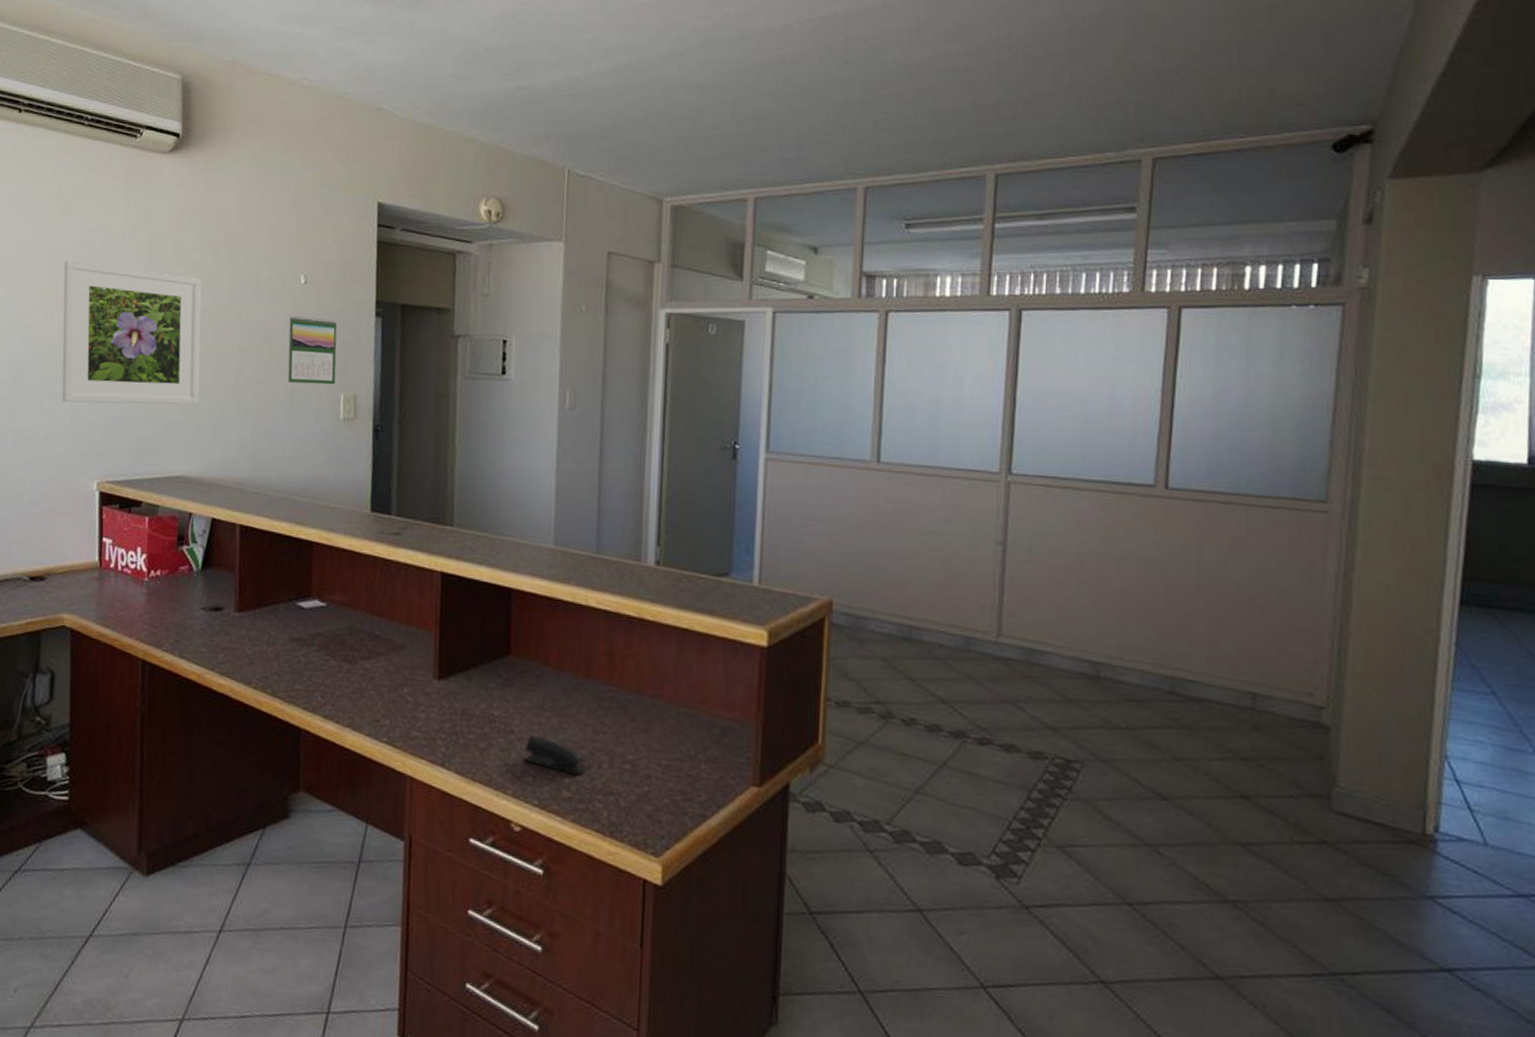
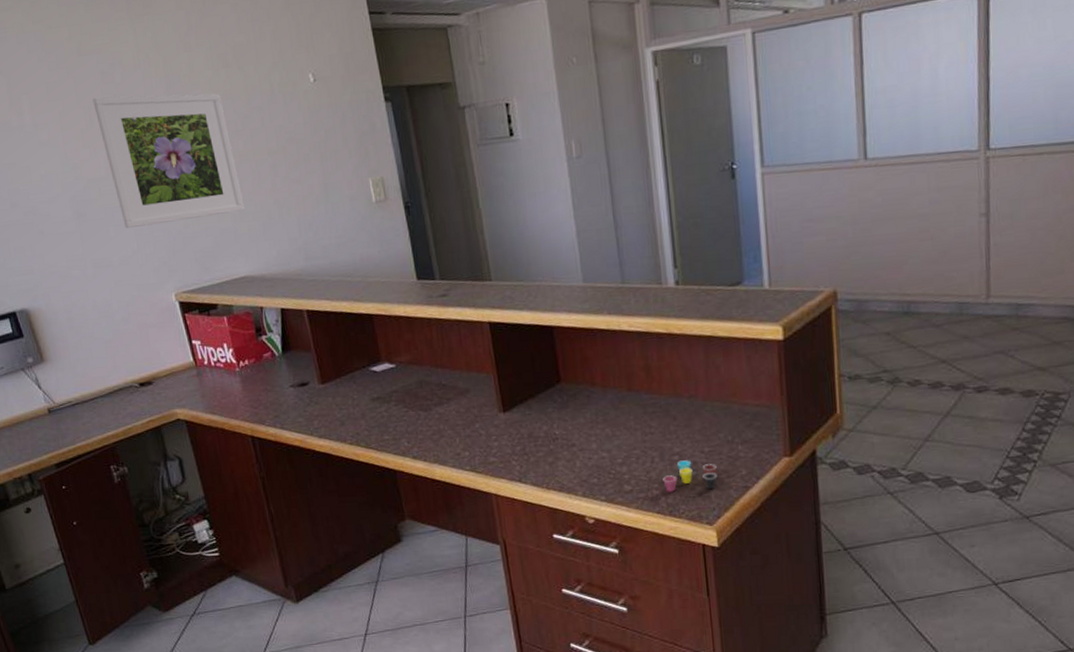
calendar: present [287,316,338,385] -> none [307,111,362,177]
stapler: present [525,734,585,775] -> none [587,444,641,471]
cup: none [608,771,673,813] -> present [663,460,718,492]

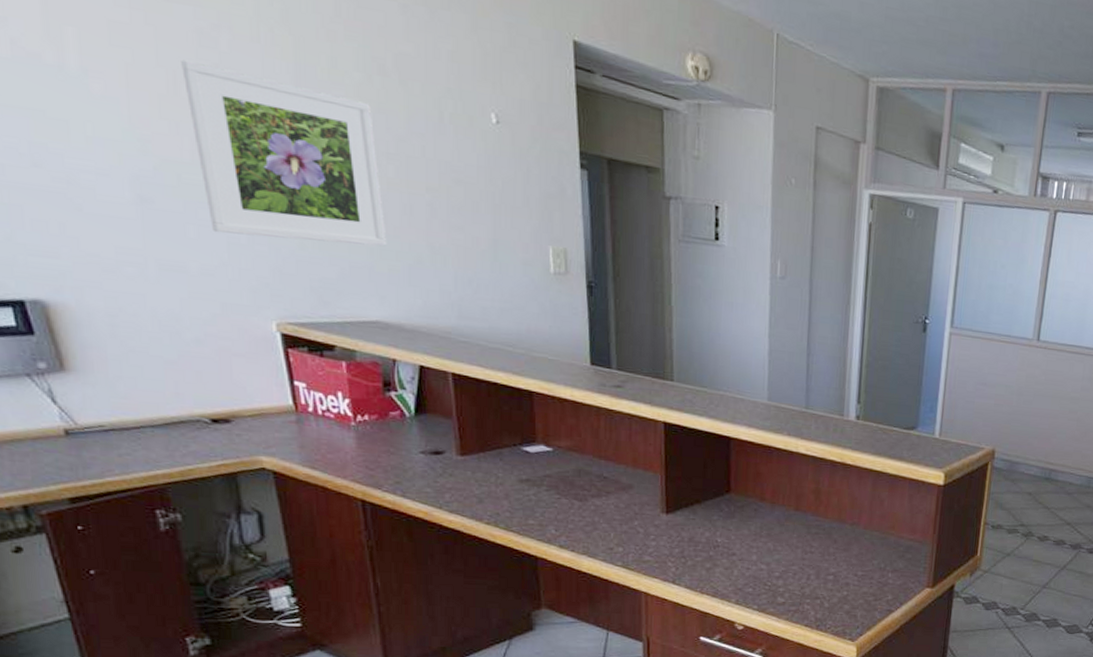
cup: present [663,460,718,492] -> none [815,580,866,610]

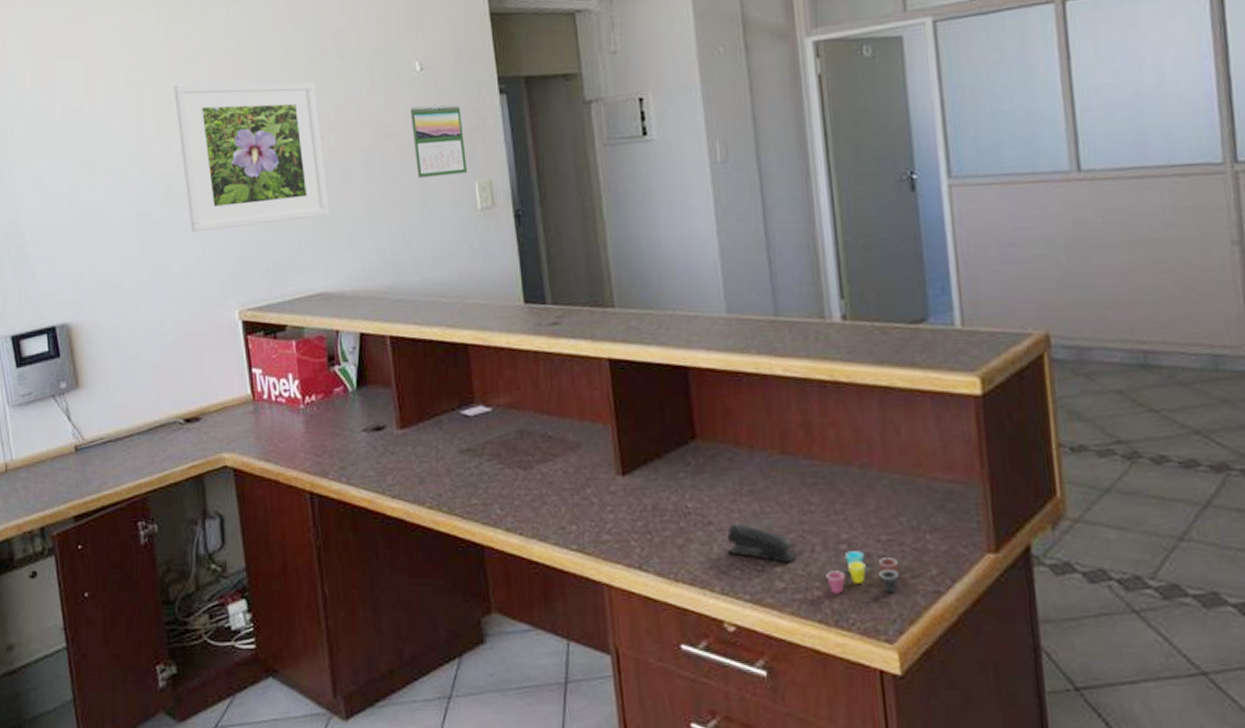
calendar: none [483,158,543,237] -> present [410,104,468,178]
stapler: none [745,555,796,585] -> present [727,523,797,562]
cup: none [815,580,866,610] -> present [826,551,899,594]

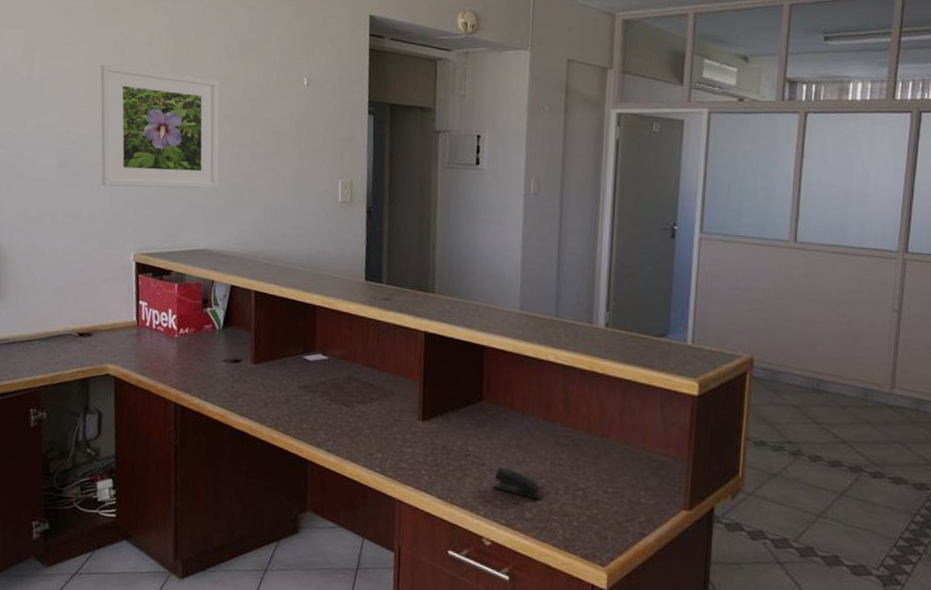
calendar: present [410,104,468,178] -> none [293,113,336,173]
cup: present [826,551,899,594] -> none [563,496,617,531]

